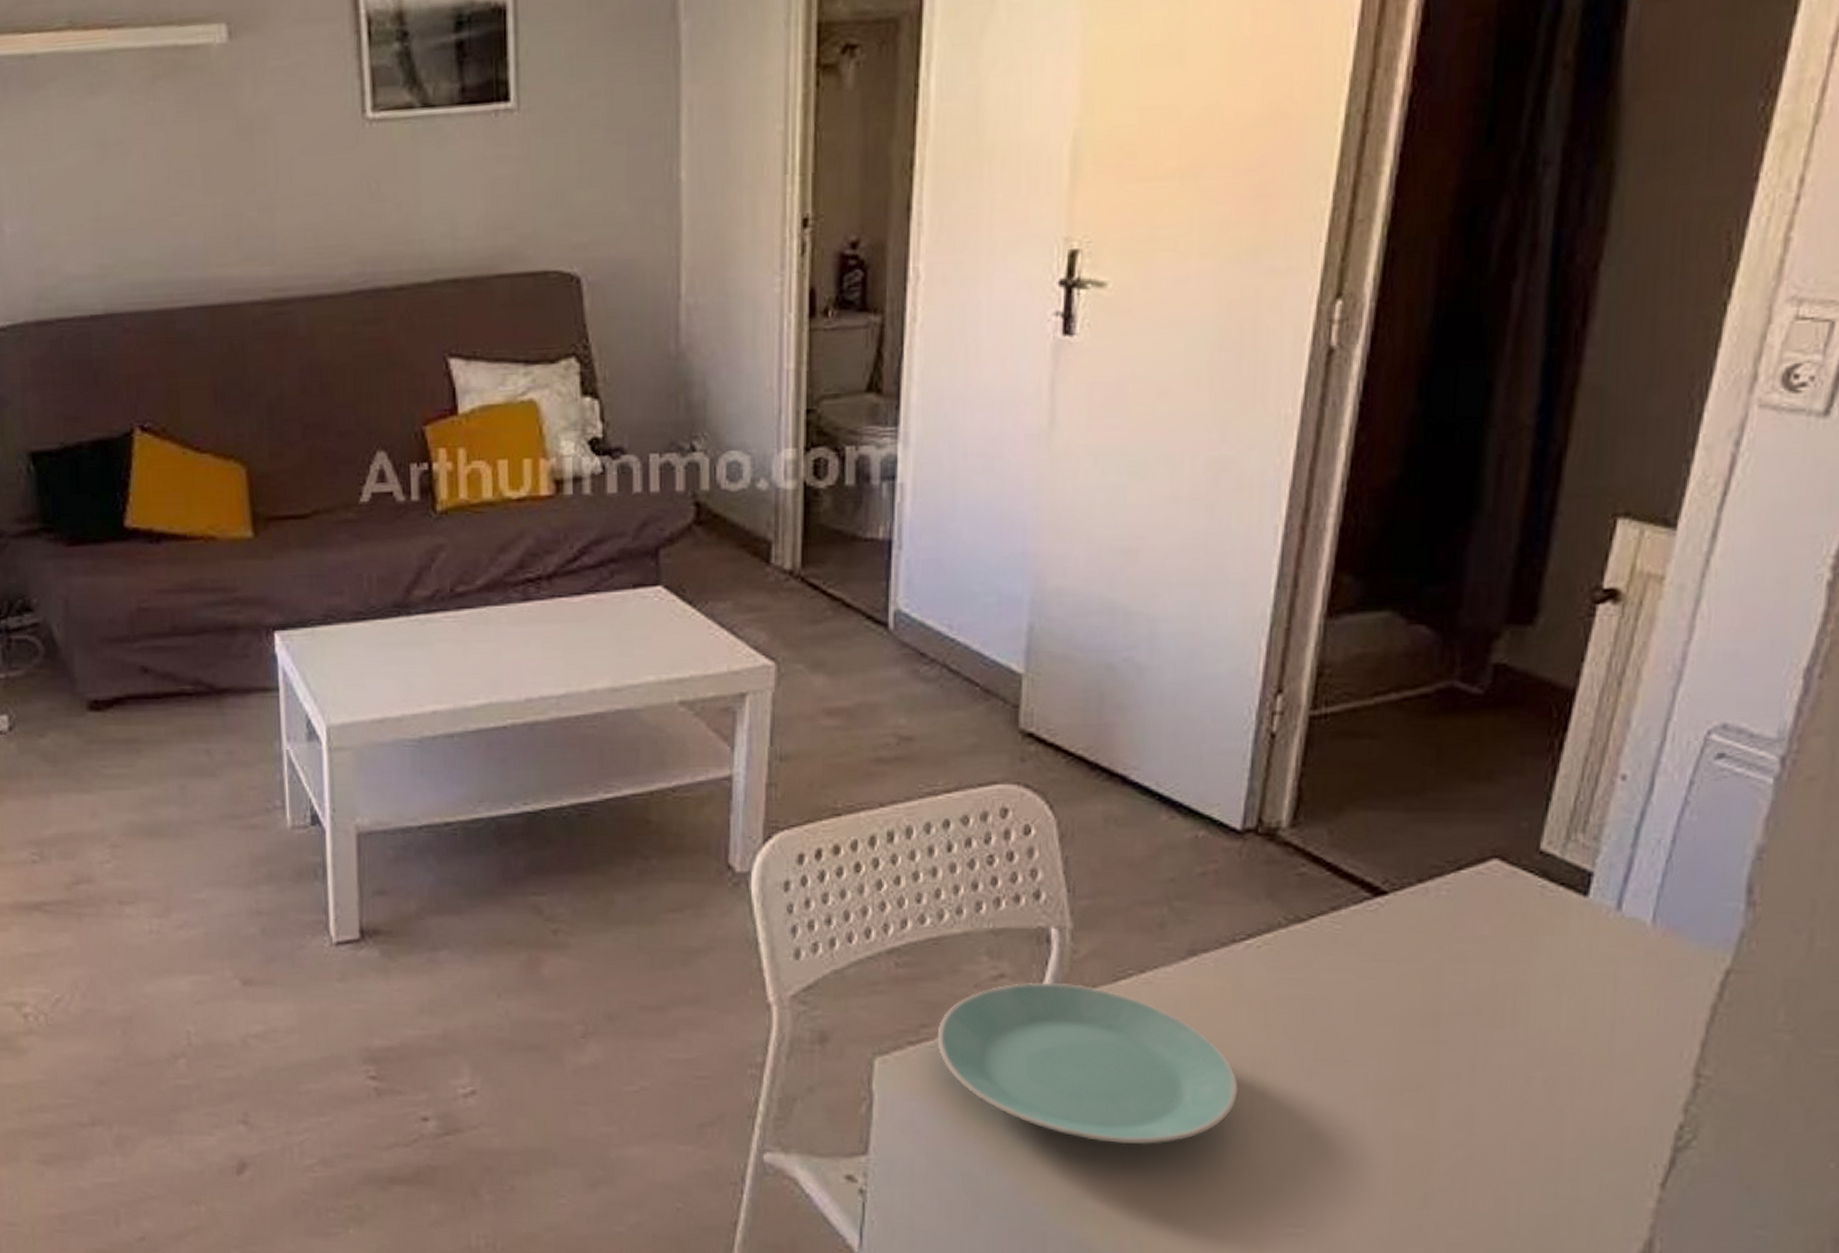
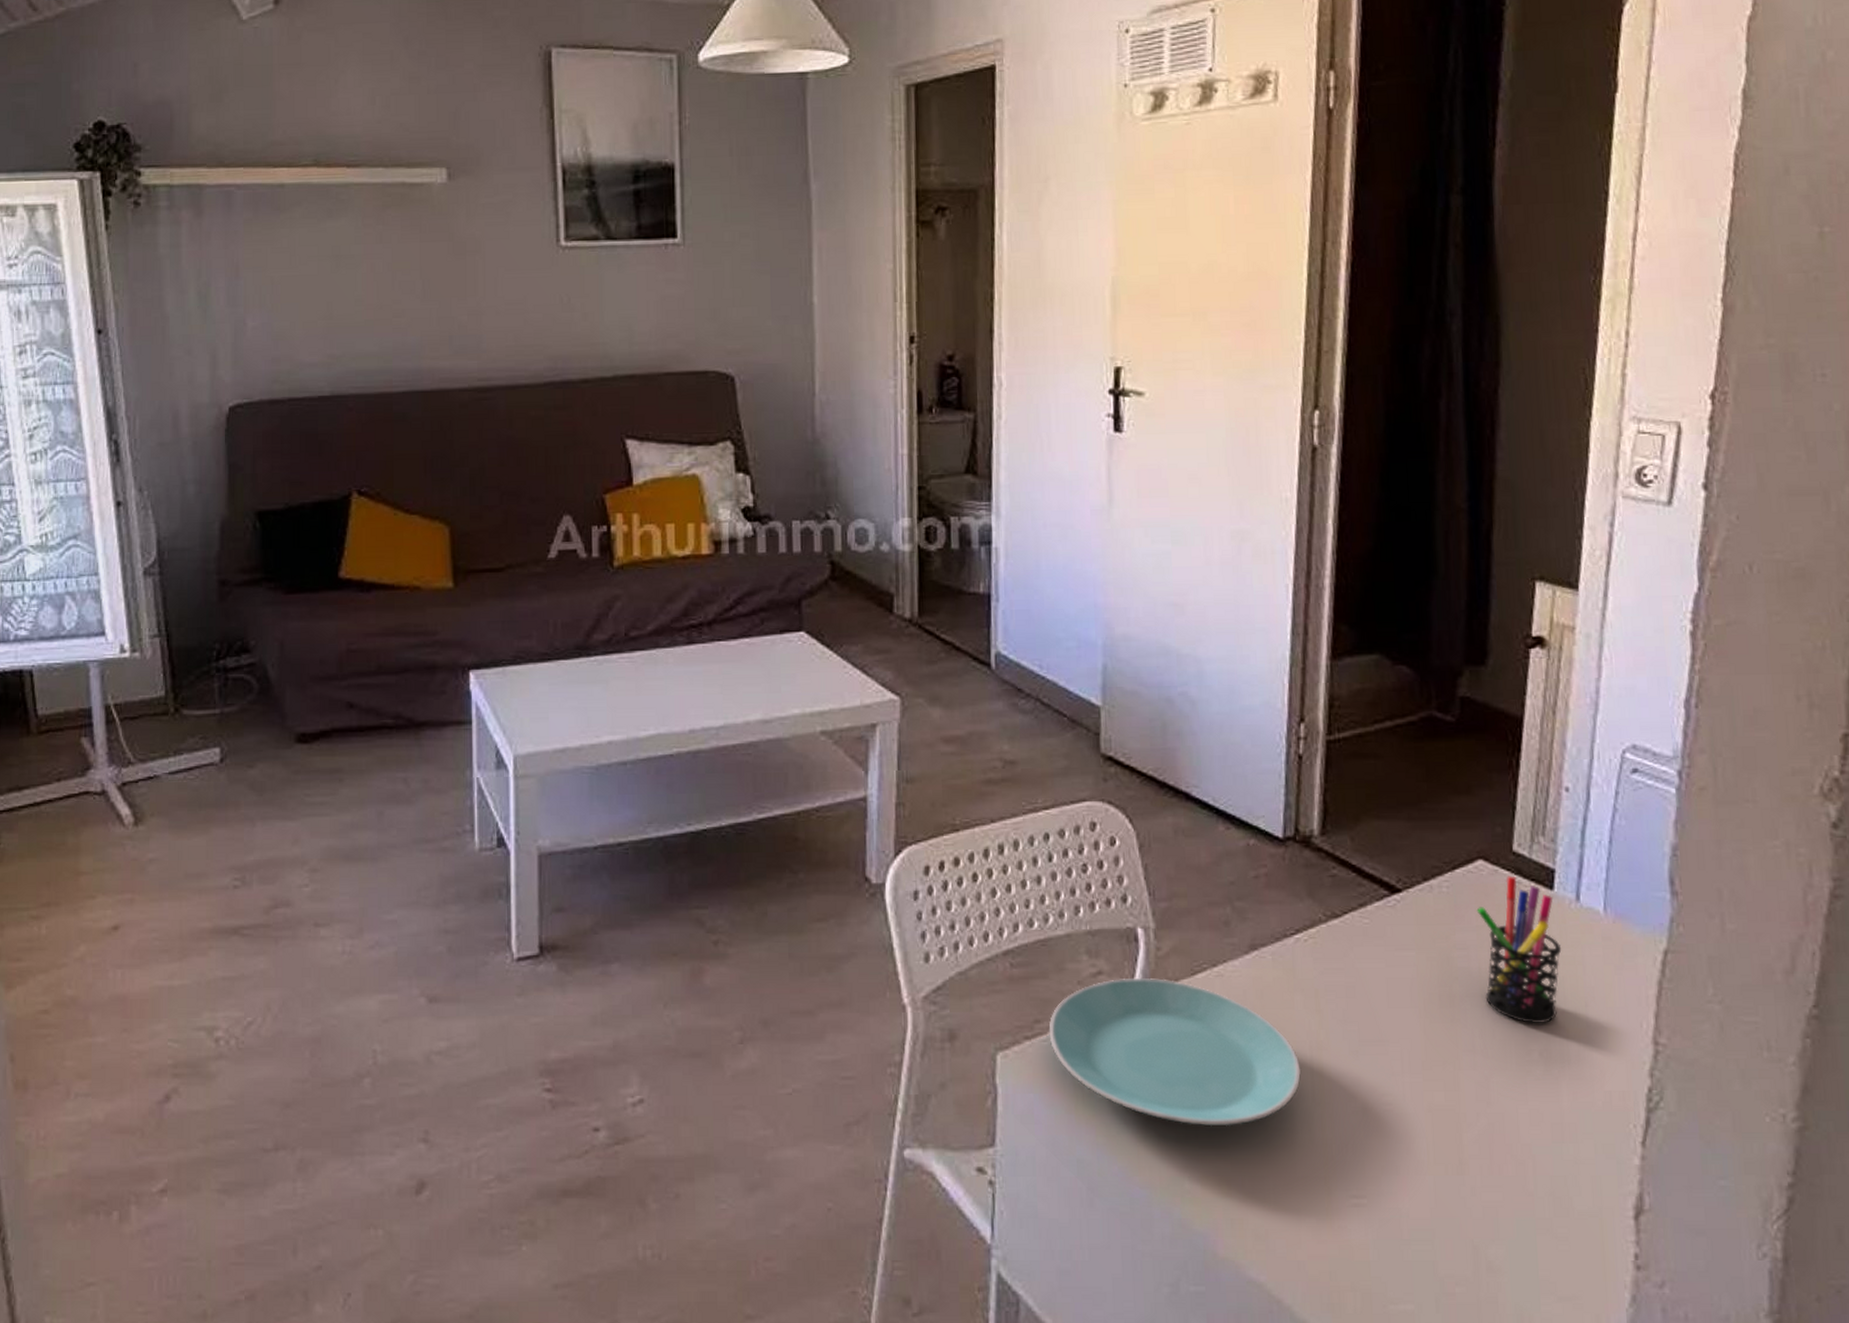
pen holder: none [1481,879,1589,1049] -> present [1476,876,1562,1024]

